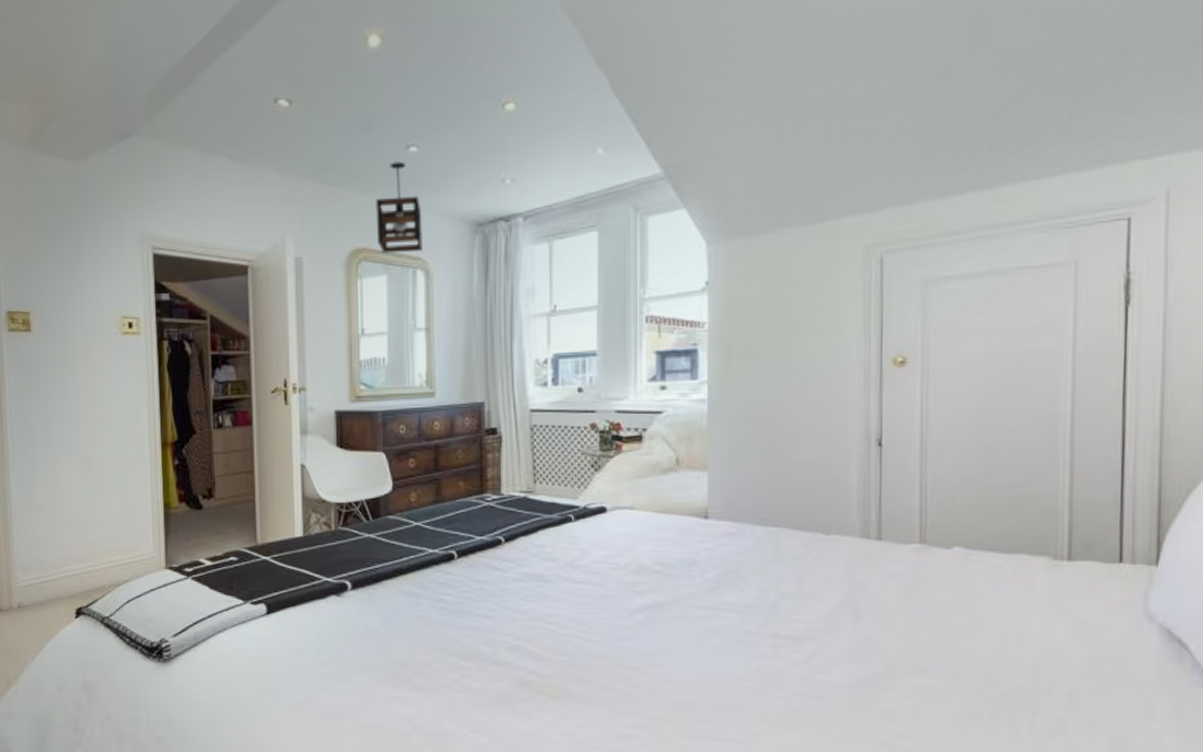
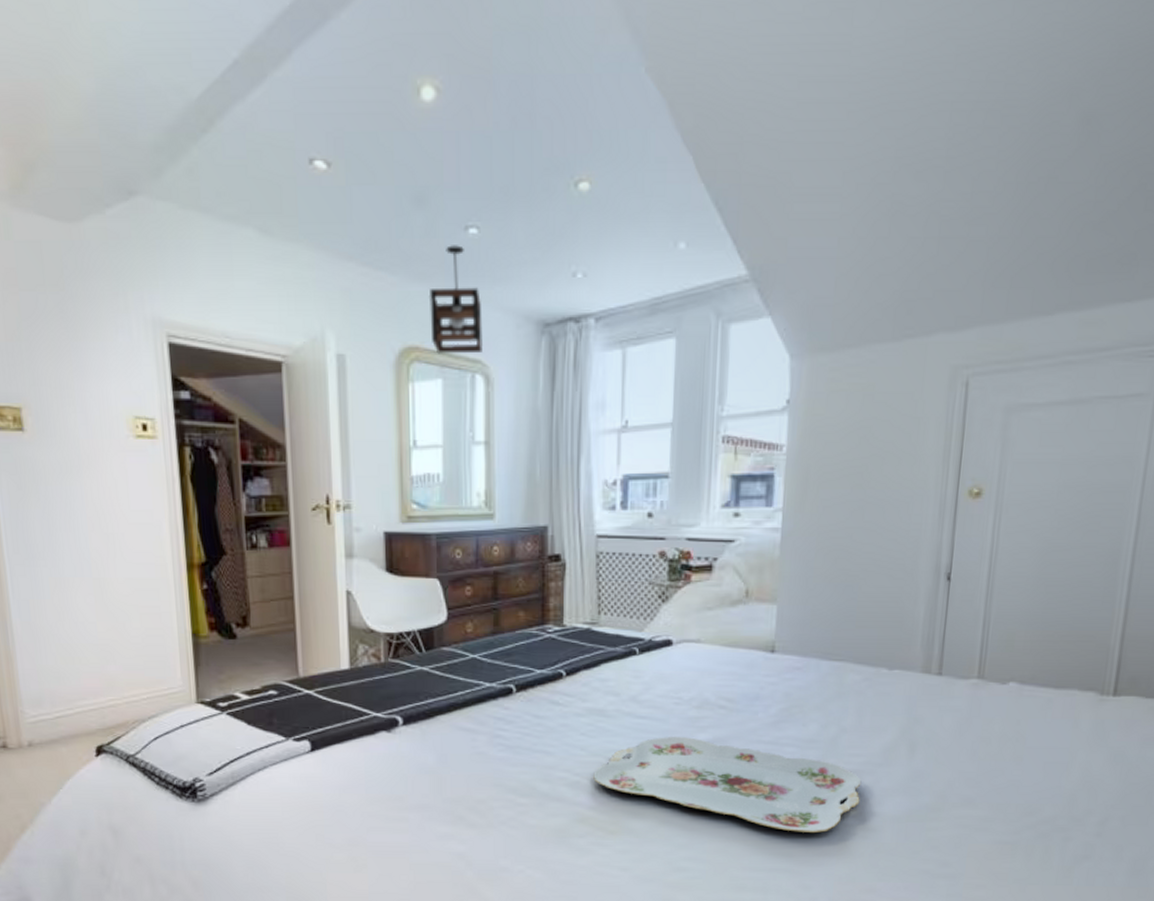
serving tray: none [534,602,806,701] -> present [593,737,862,833]

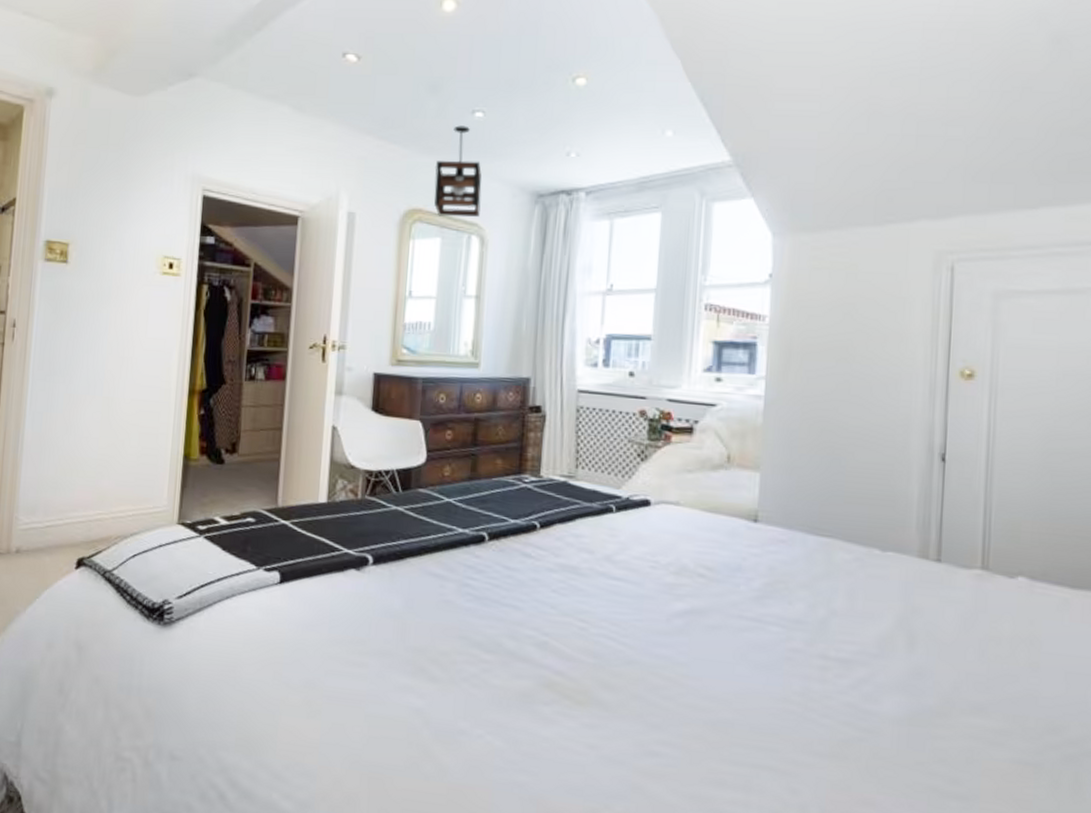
serving tray: present [593,737,862,833] -> none [563,602,855,728]

